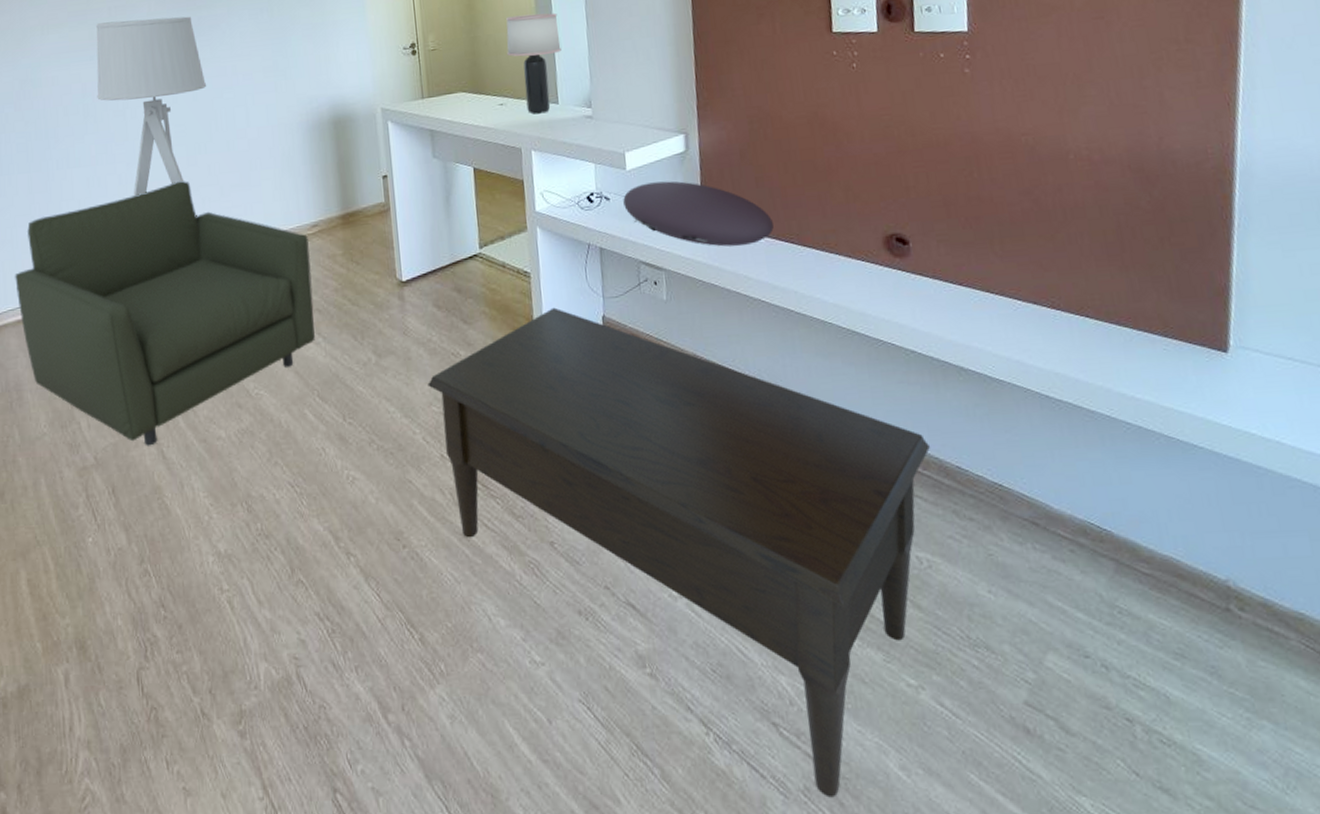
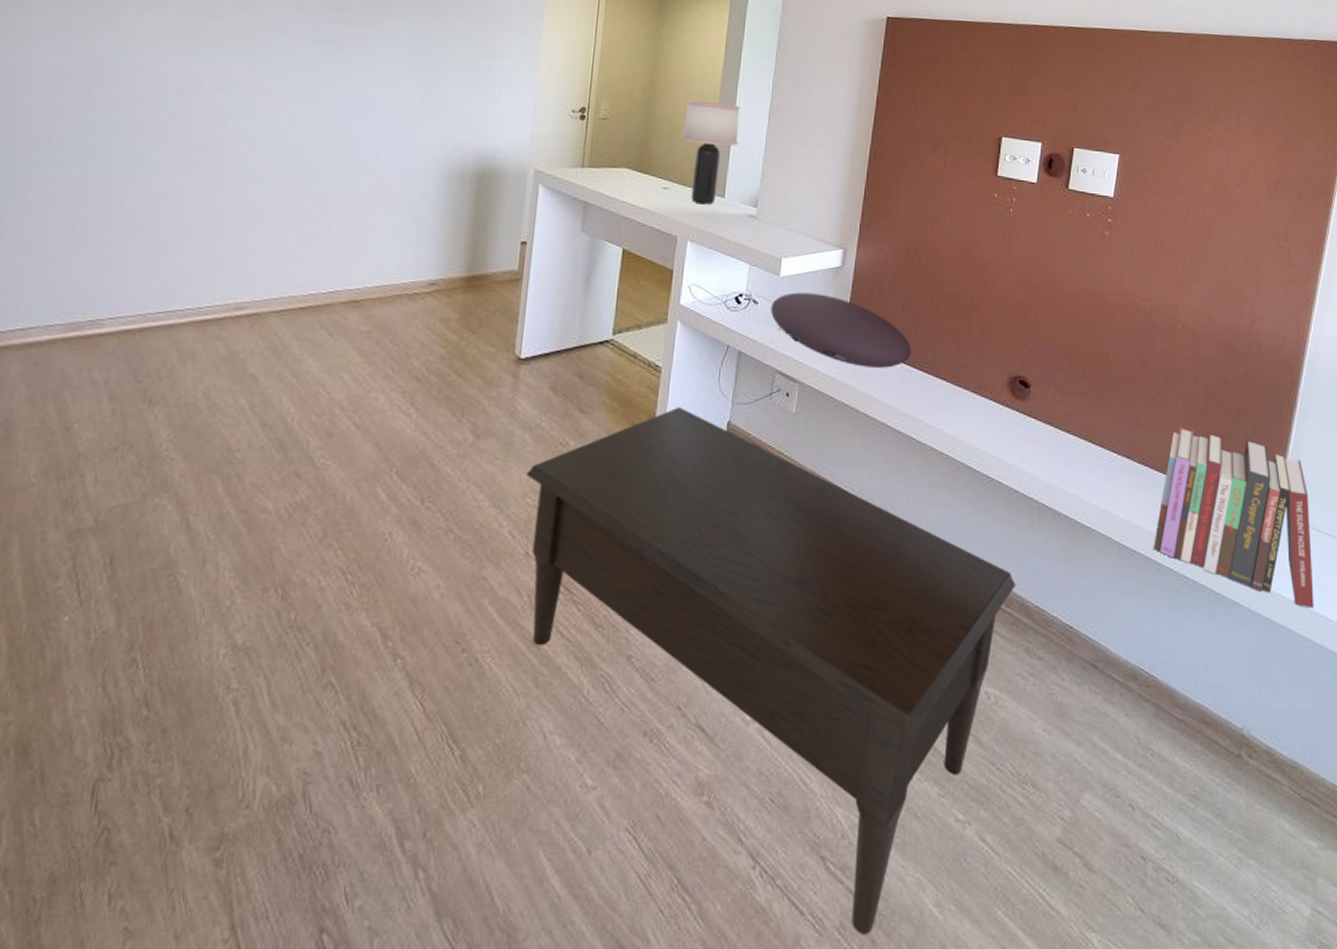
armchair: present [15,181,315,446] -> none [31,210,422,512]
floor lamp: present [96,16,207,217] -> none [194,14,337,253]
books: none [1081,263,1296,445] -> present [1154,427,1314,609]

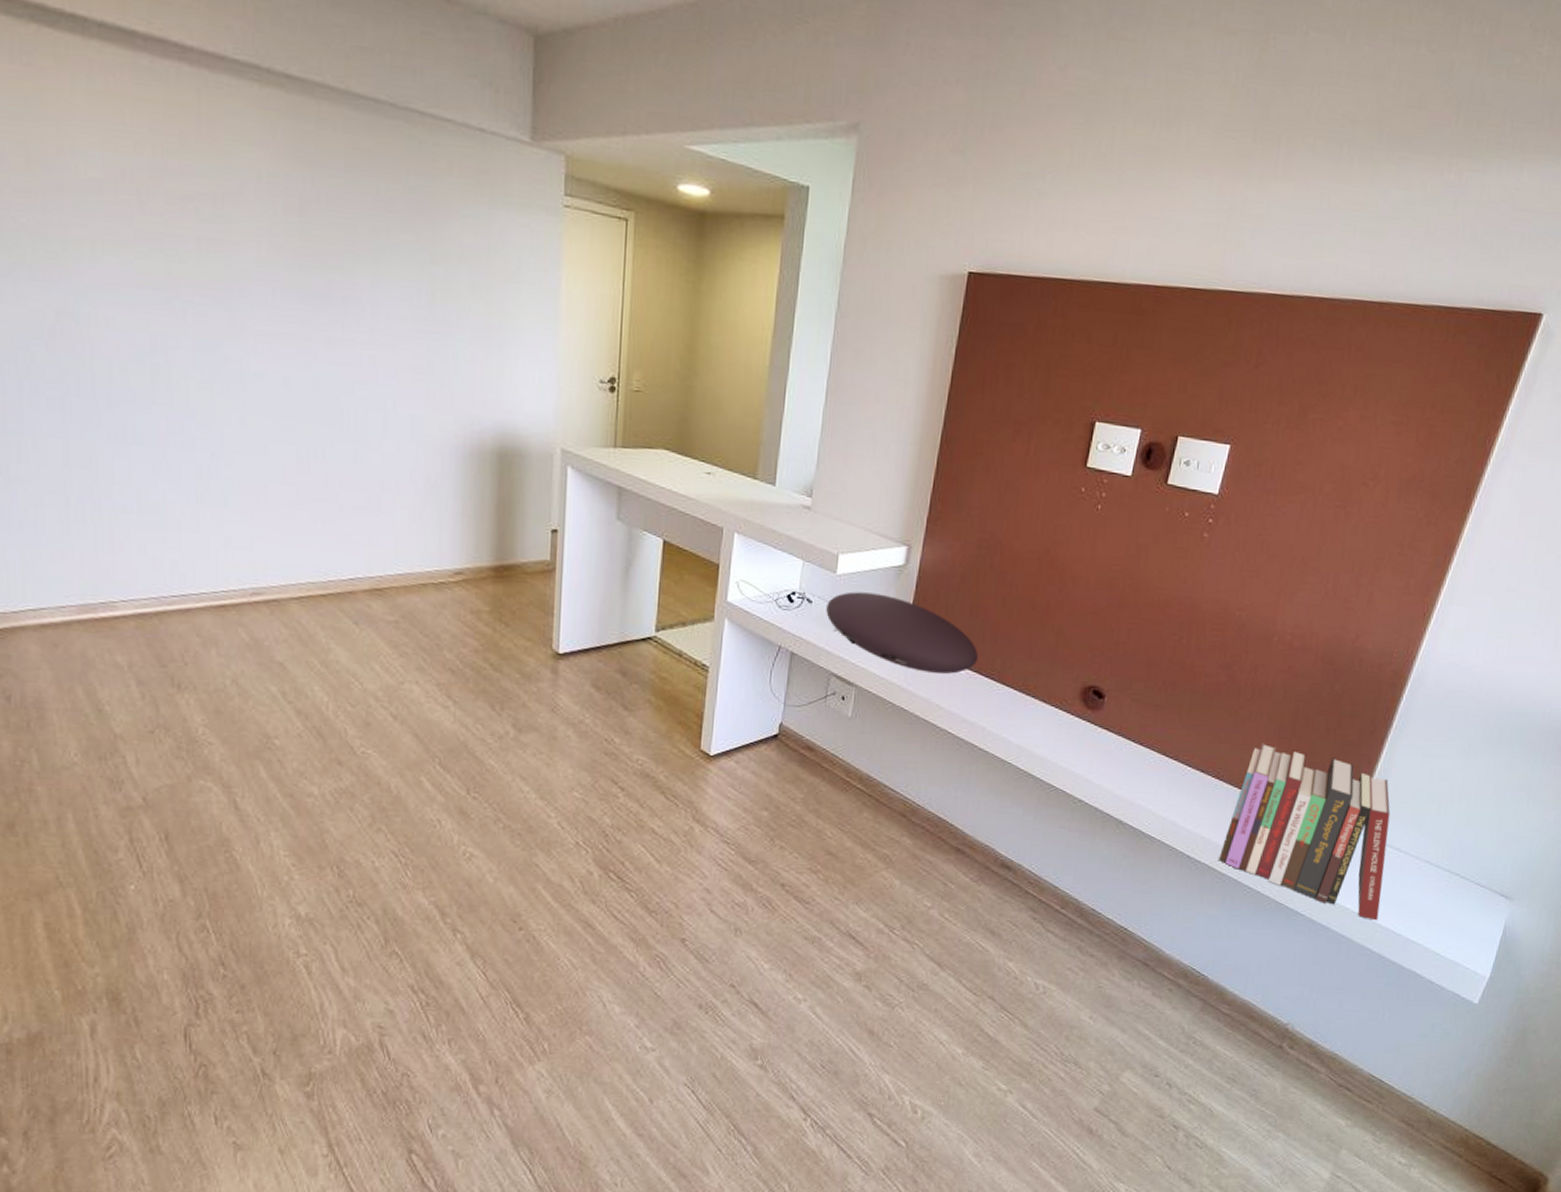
coffee table: present [526,407,1017,935] -> none [572,707,1074,1176]
table lamp: present [681,100,741,205] -> none [726,370,793,493]

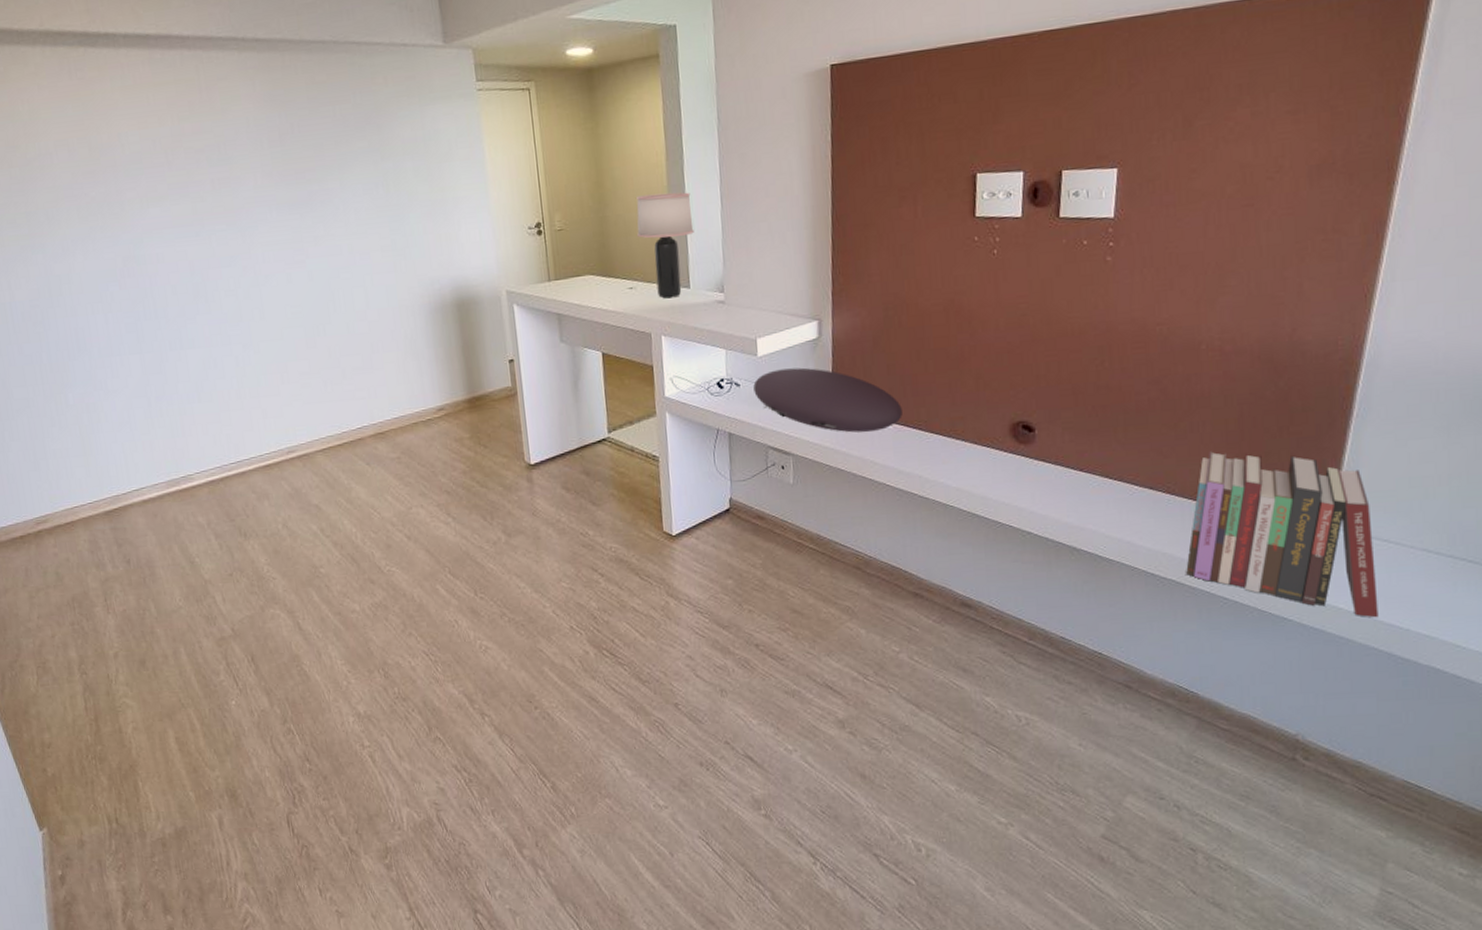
table lamp: none [726,370,793,493] -> present [636,192,694,299]

